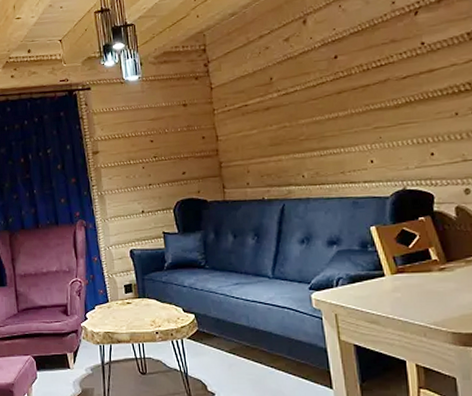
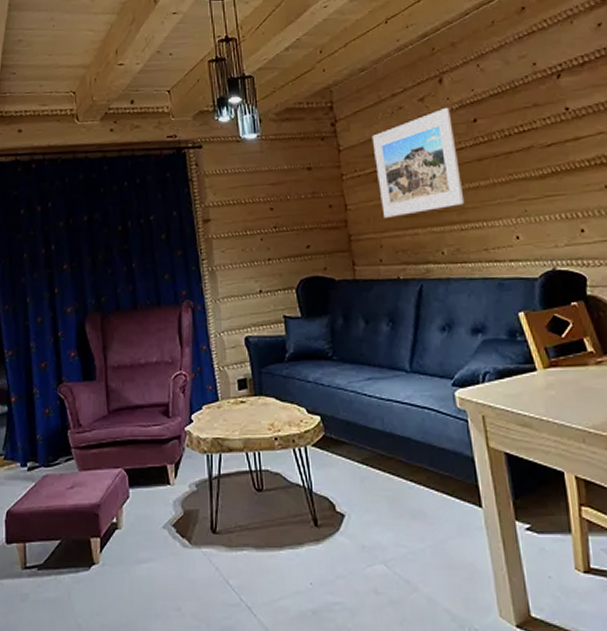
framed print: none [240,45,324,147] -> present [371,107,465,218]

